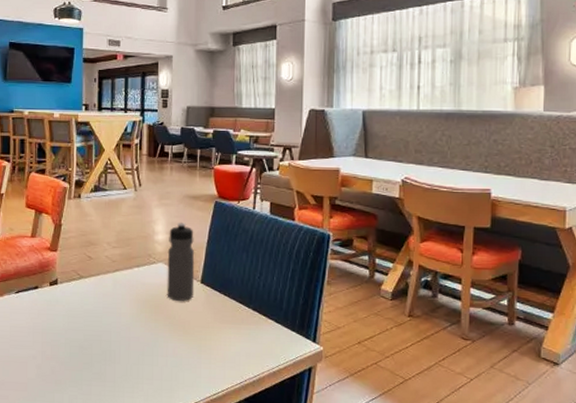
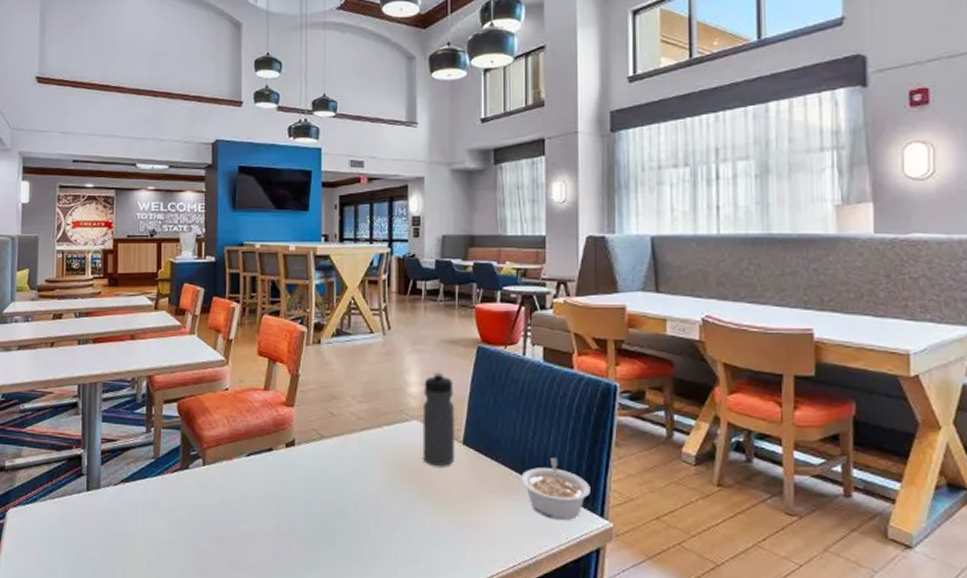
legume: none [249,294,306,346] -> present [521,458,590,521]

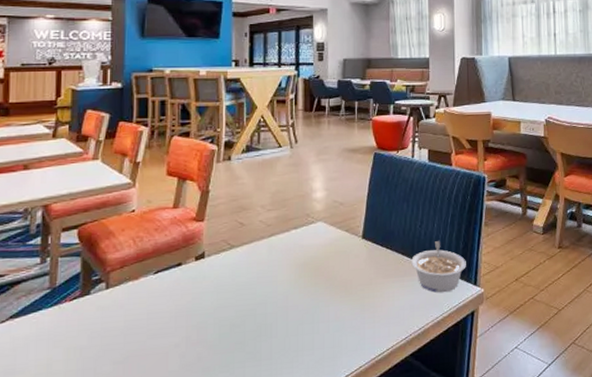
water bottle: present [422,371,455,467] -> none [326,176,356,261]

